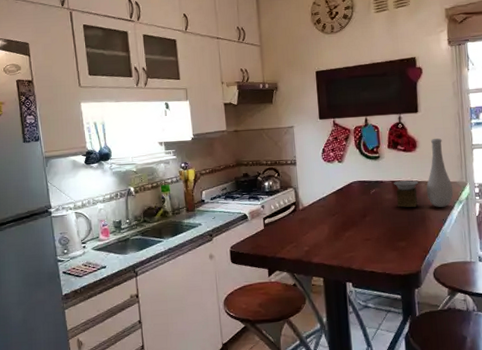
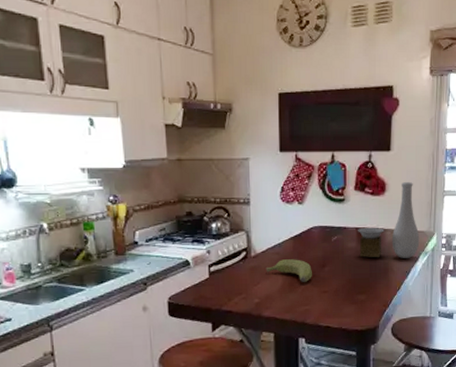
banana: none [313,211,355,232] -> present [266,259,312,283]

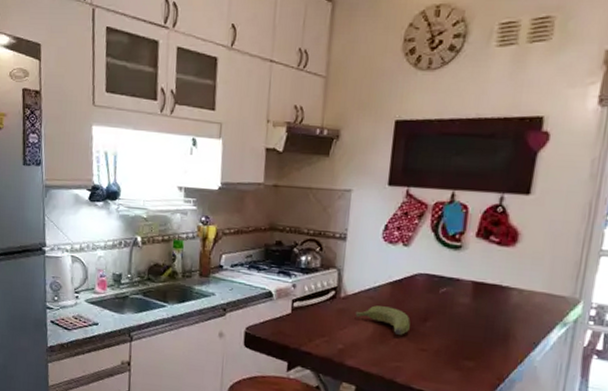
vase: present [358,182,420,258] -> none [474,234,559,327]

